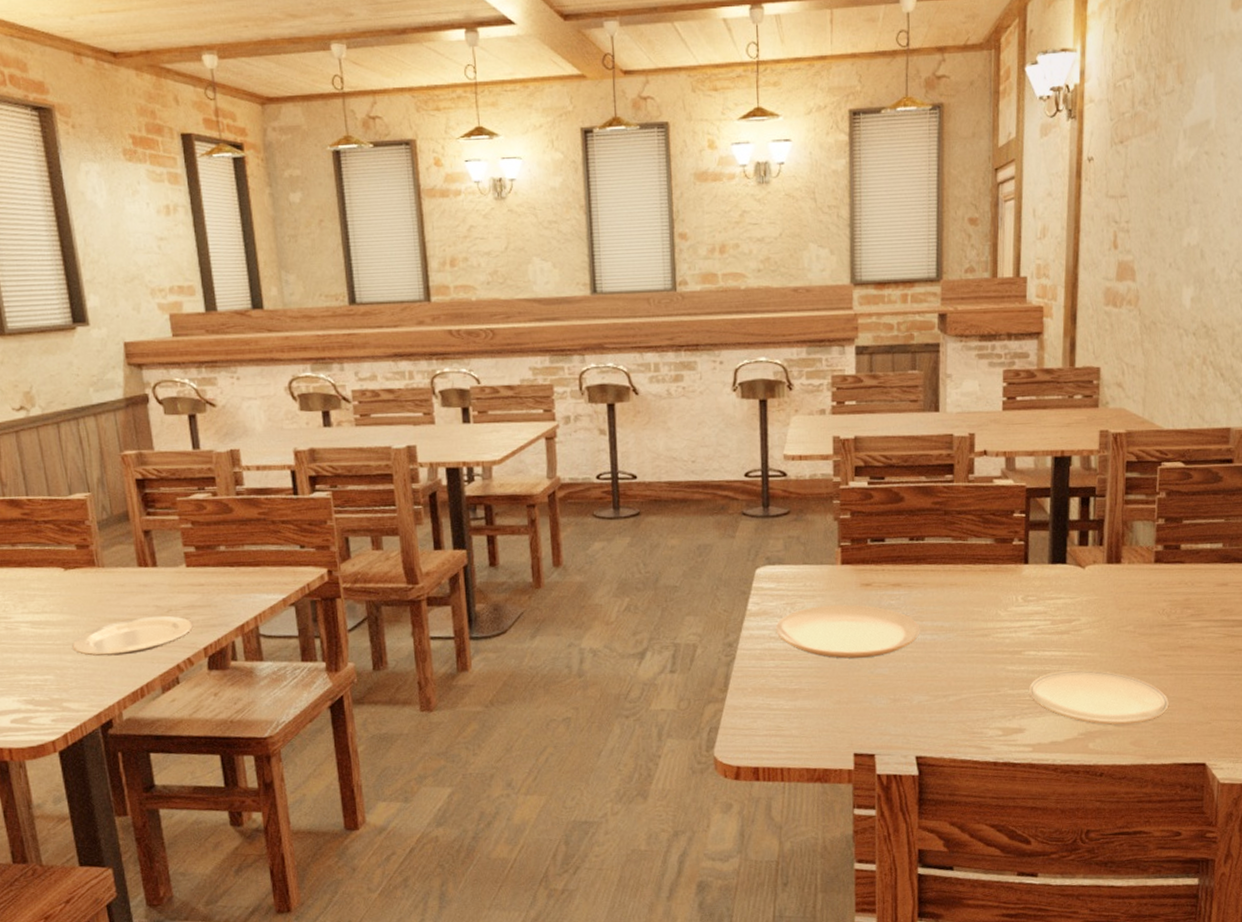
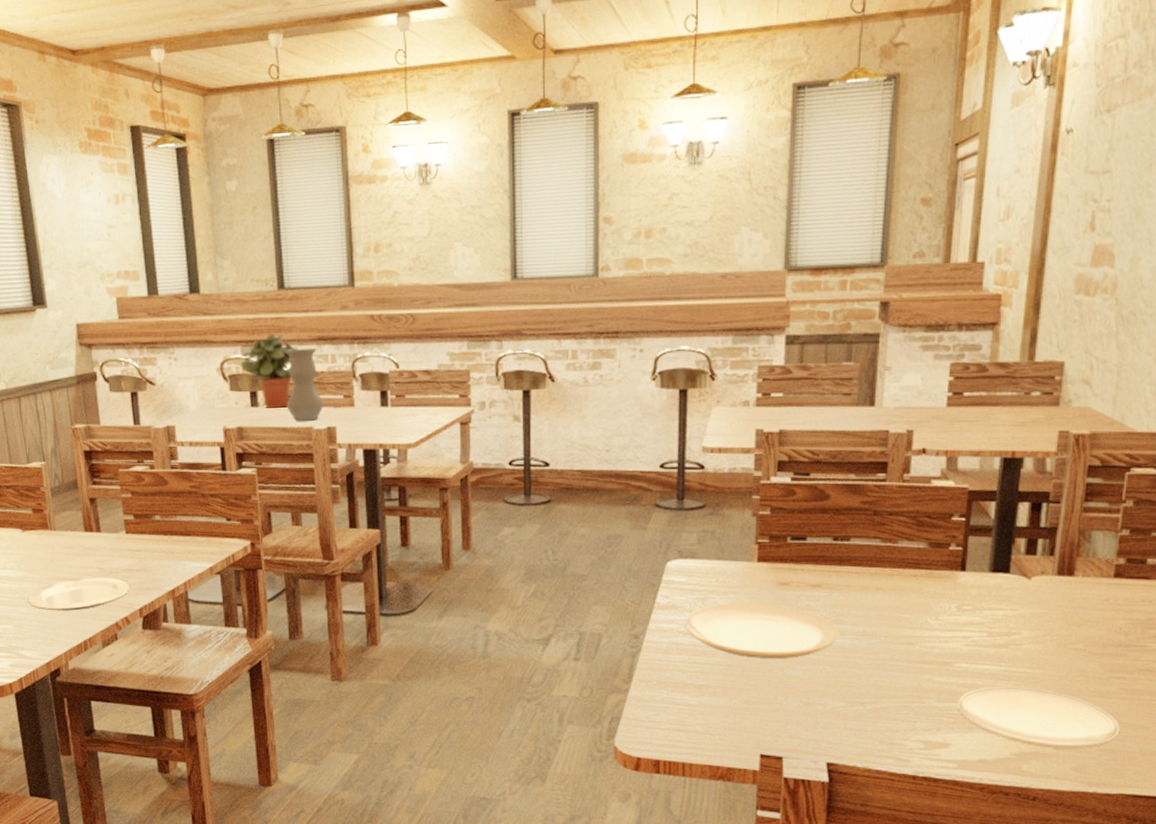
potted plant: none [310,350,374,429] -> present [240,334,299,409]
vase: none [359,365,402,442] -> present [285,349,323,422]

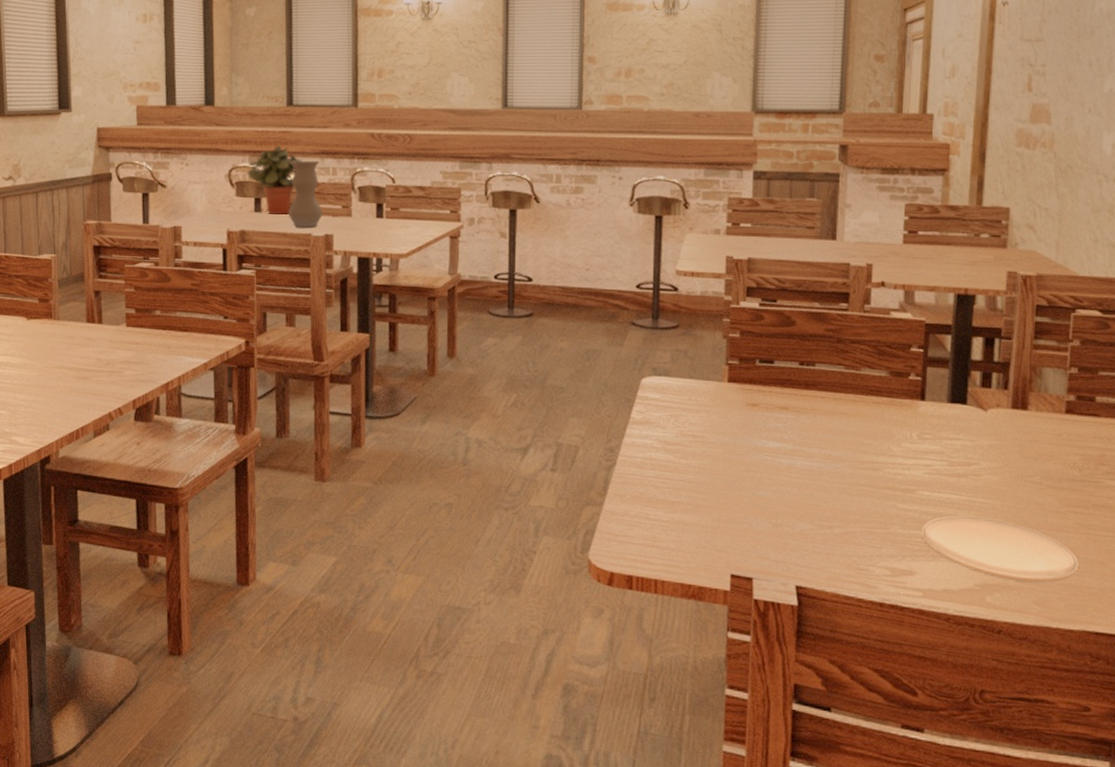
plate: present [27,577,130,611] -> none [25,367,126,400]
plate: present [684,603,840,658] -> none [658,421,807,478]

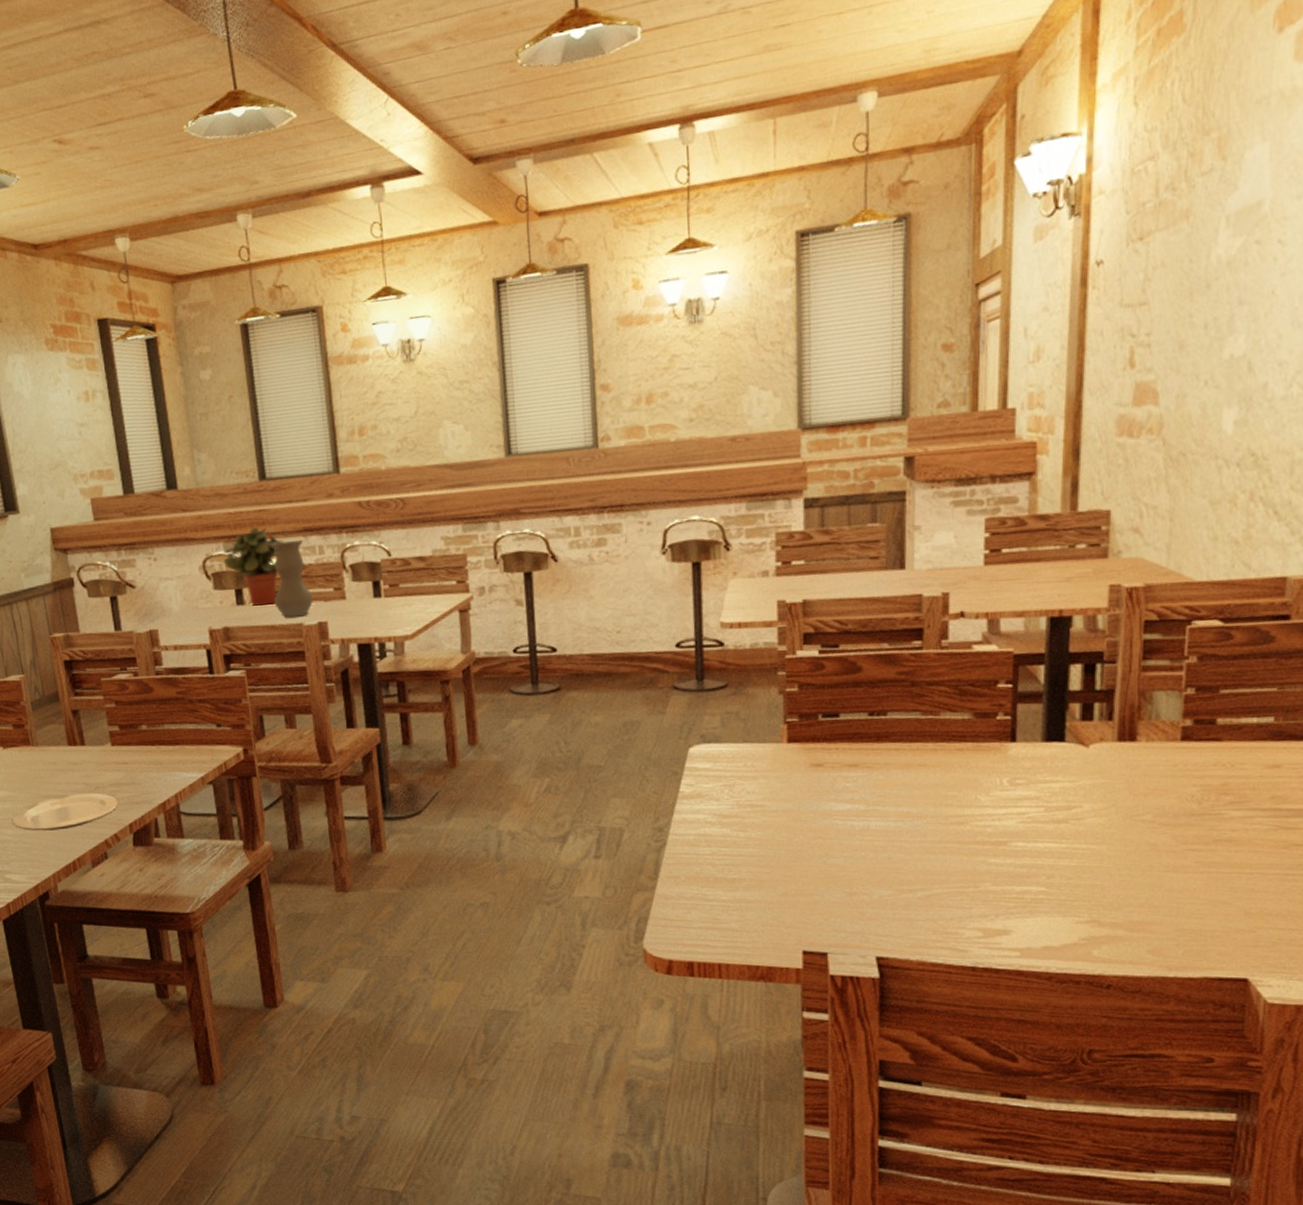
plate: none [25,367,126,400] -> present [12,792,119,831]
plate: present [922,515,1079,582] -> none [1017,864,1199,930]

